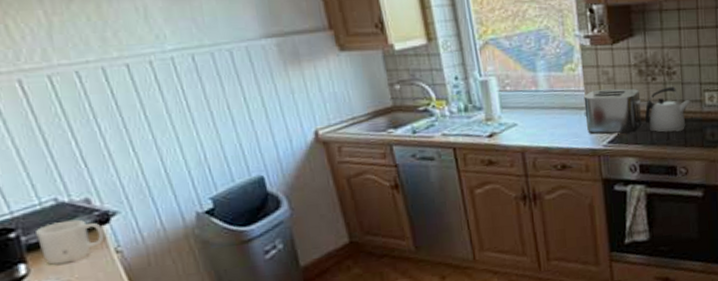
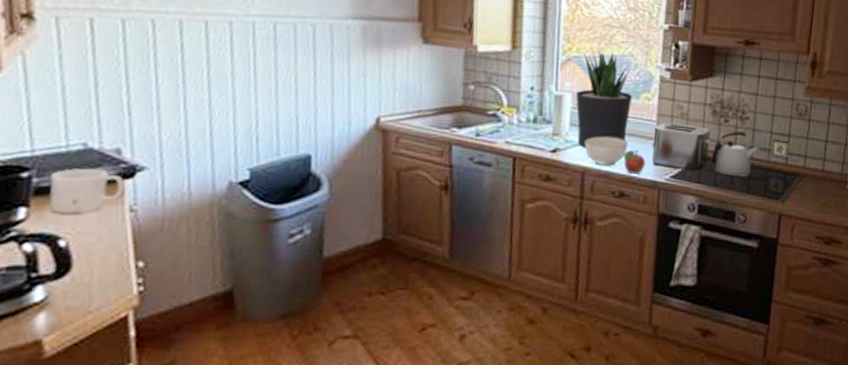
planter: none [500,25,558,129] -> present [575,46,632,149]
bowl: none [518,113,561,142] -> present [584,136,629,166]
fruit: none [558,121,582,146] -> present [623,149,646,174]

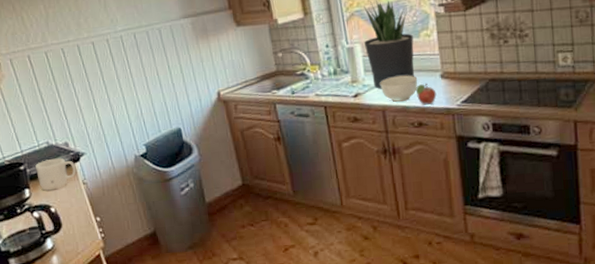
toaster: present [652,122,712,172] -> none [438,51,495,95]
kettle: present [711,131,759,177] -> none [497,48,543,92]

